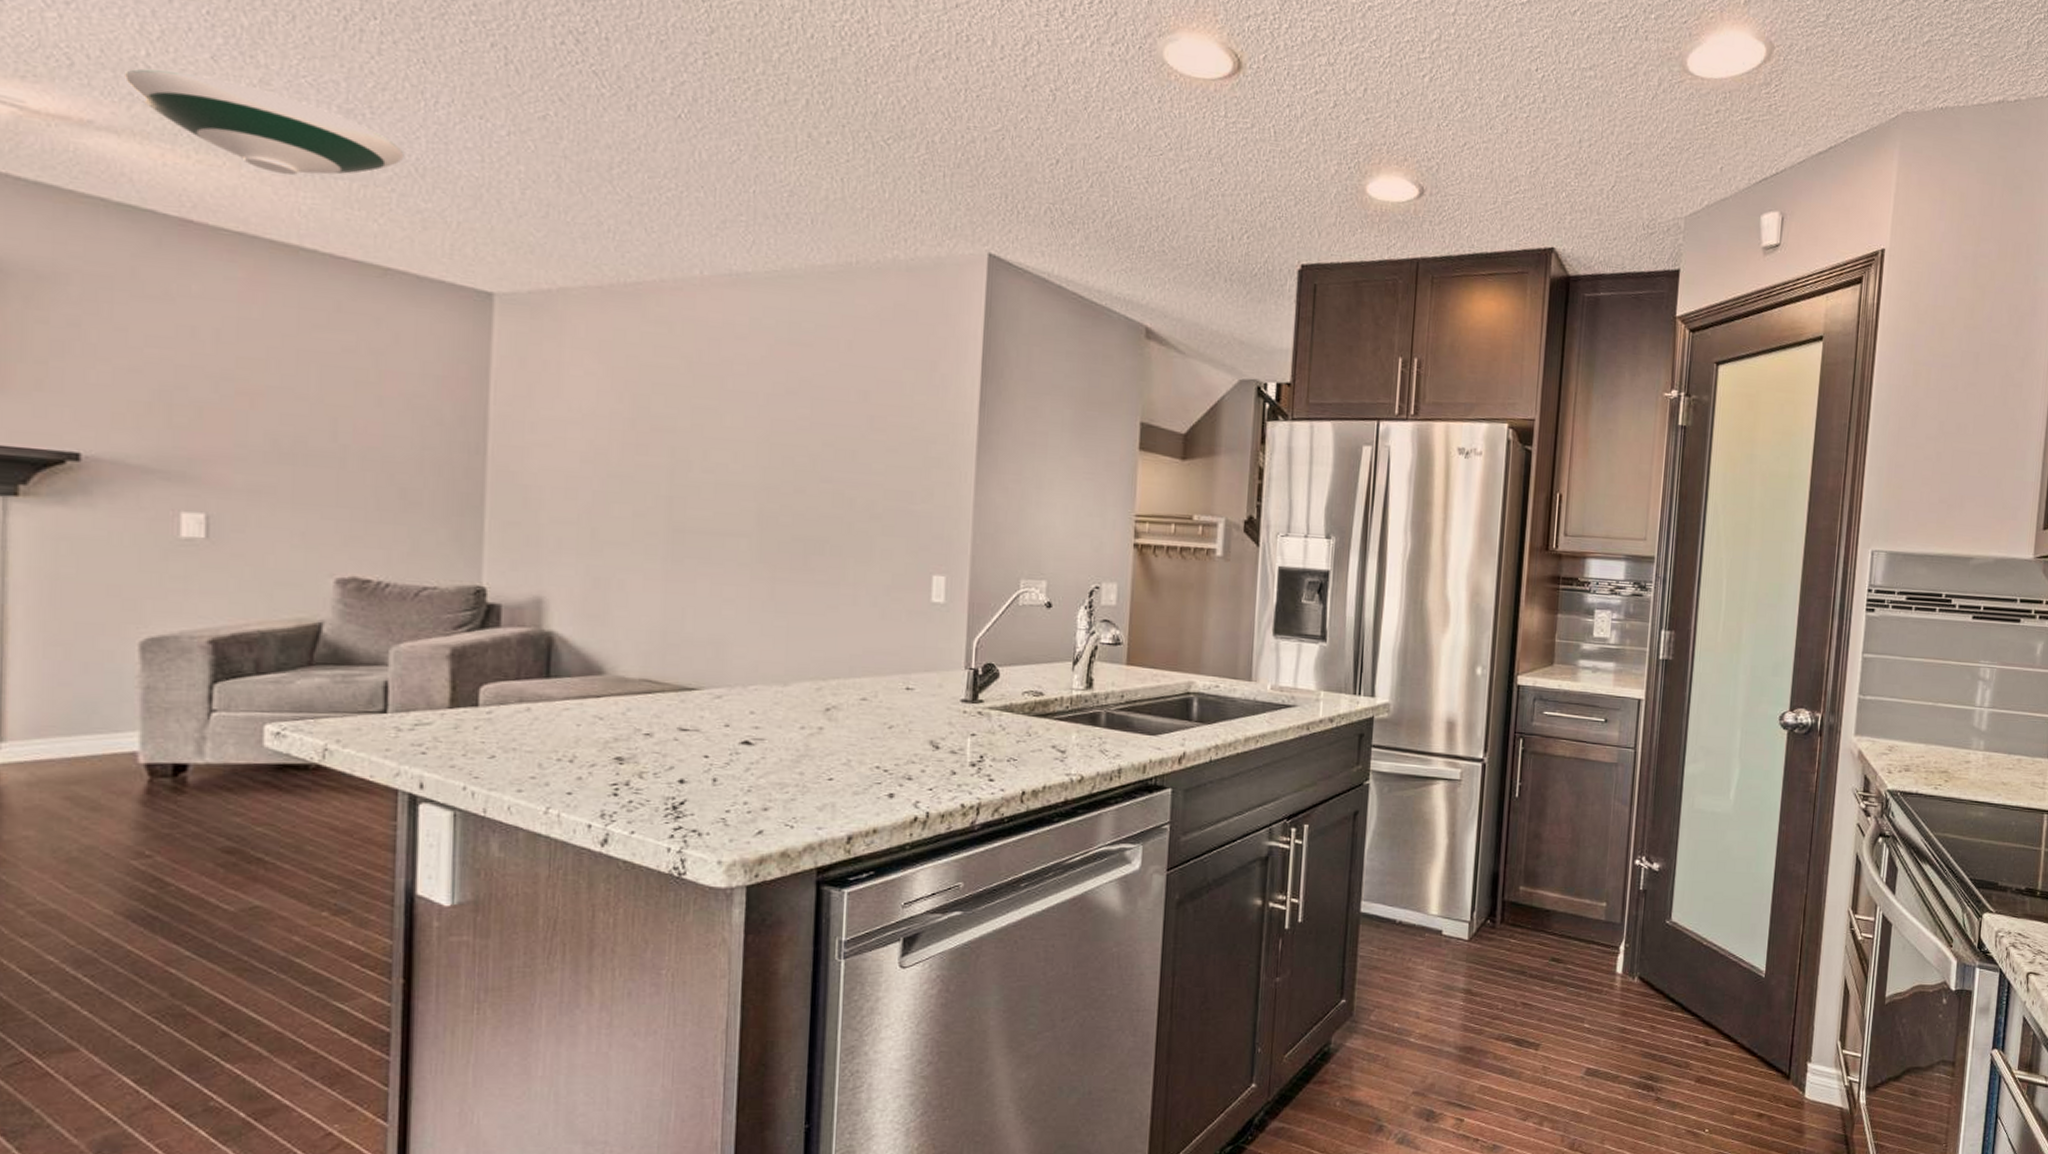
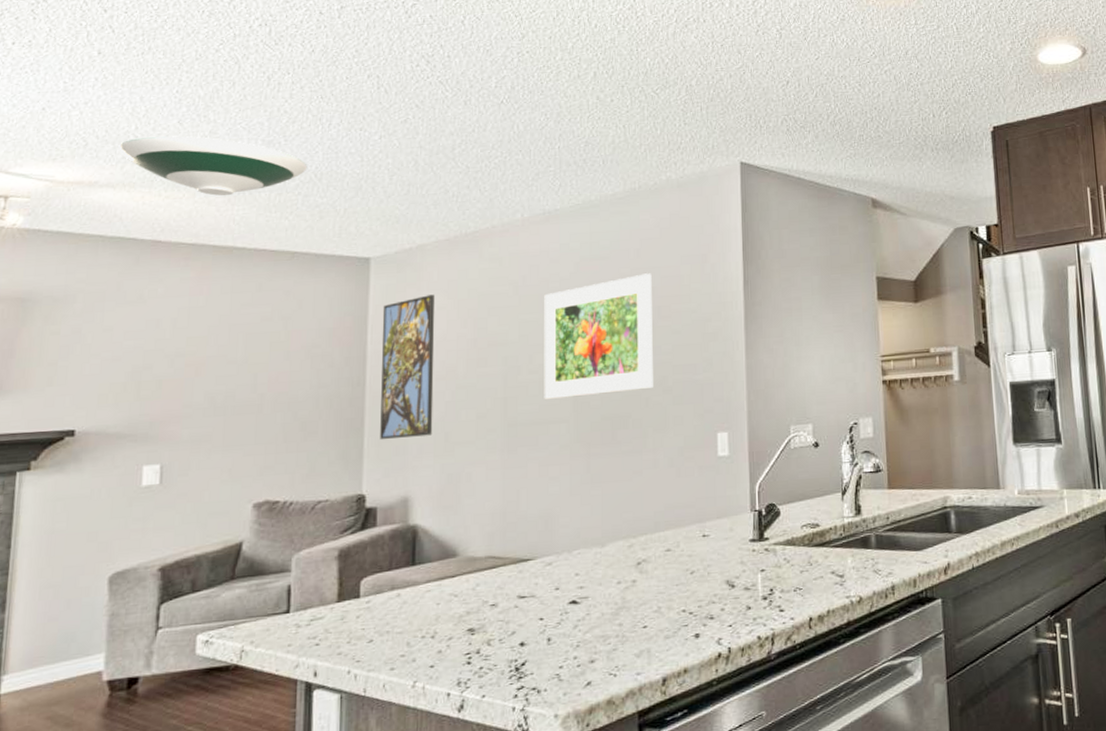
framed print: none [506,353,581,529] -> present [380,294,435,440]
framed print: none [720,372,866,513] -> present [544,273,653,400]

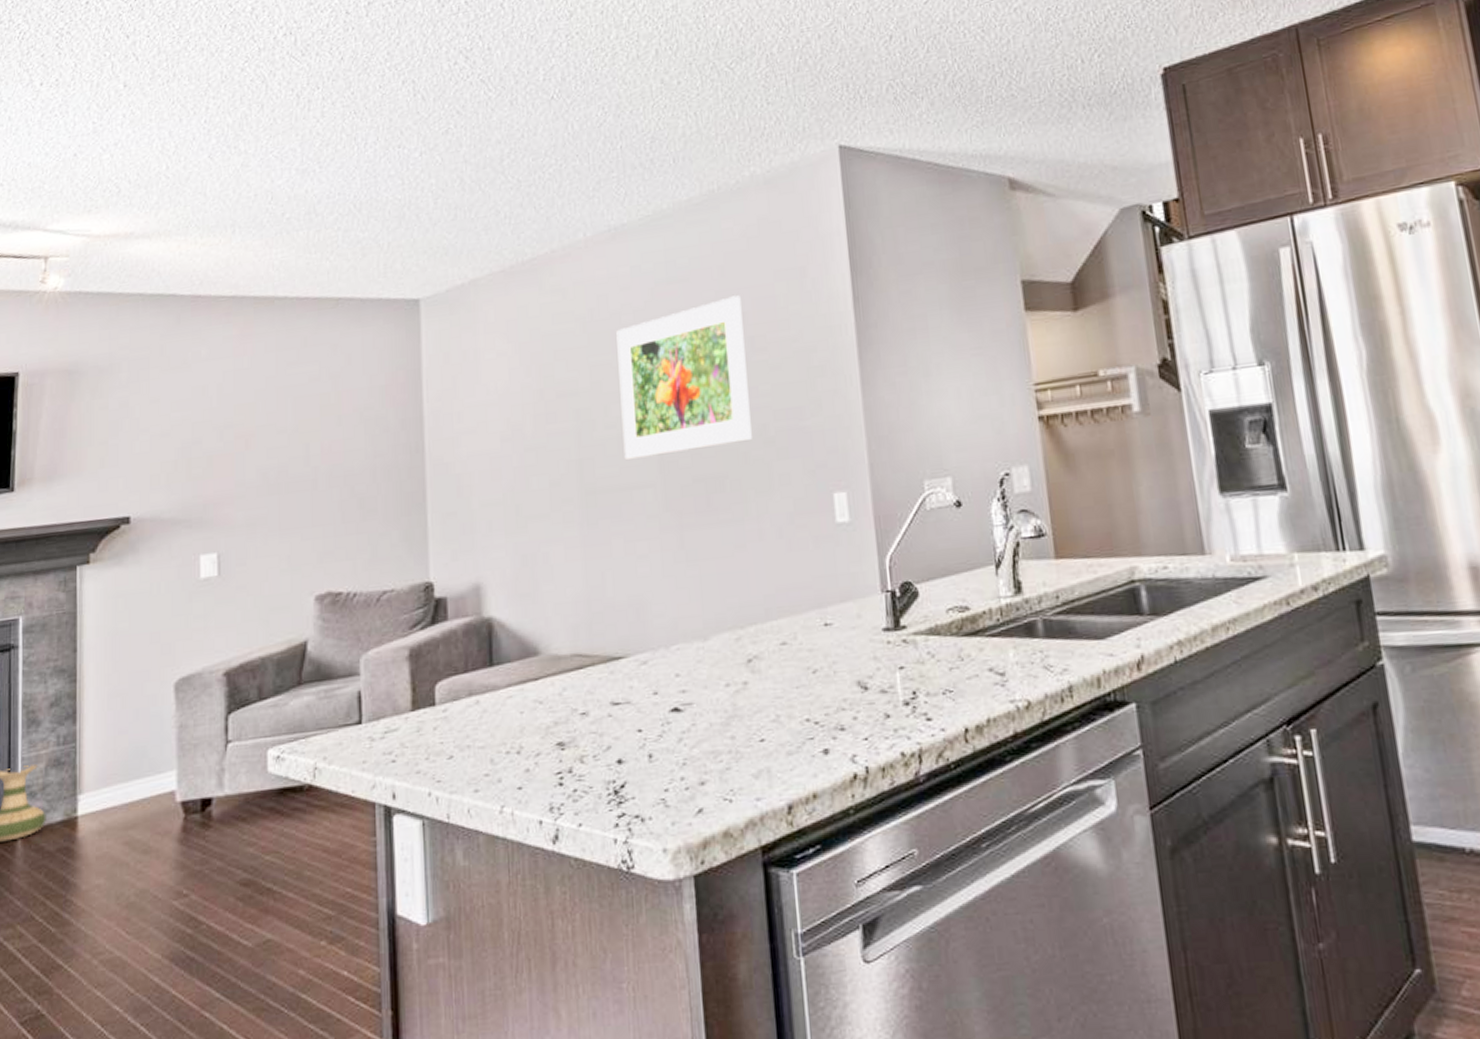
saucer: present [118,136,308,196] -> none [151,171,345,239]
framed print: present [380,294,435,440] -> none [437,338,502,517]

